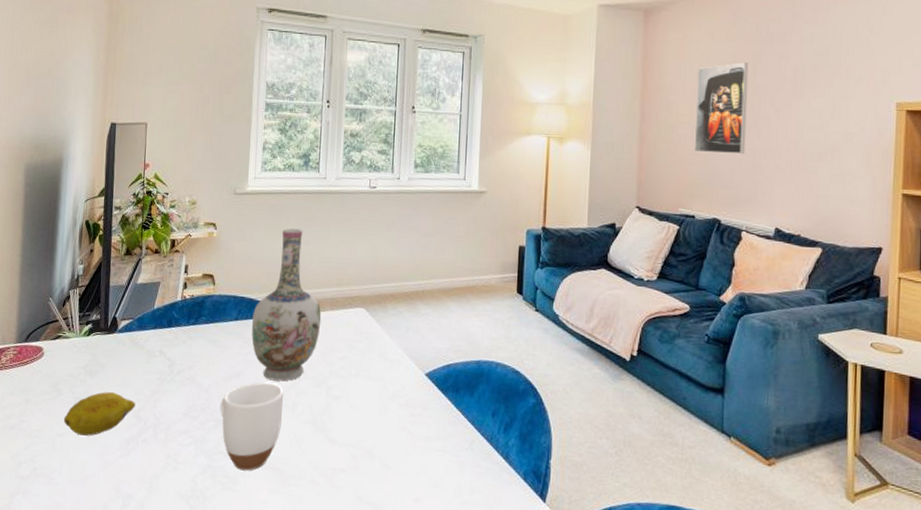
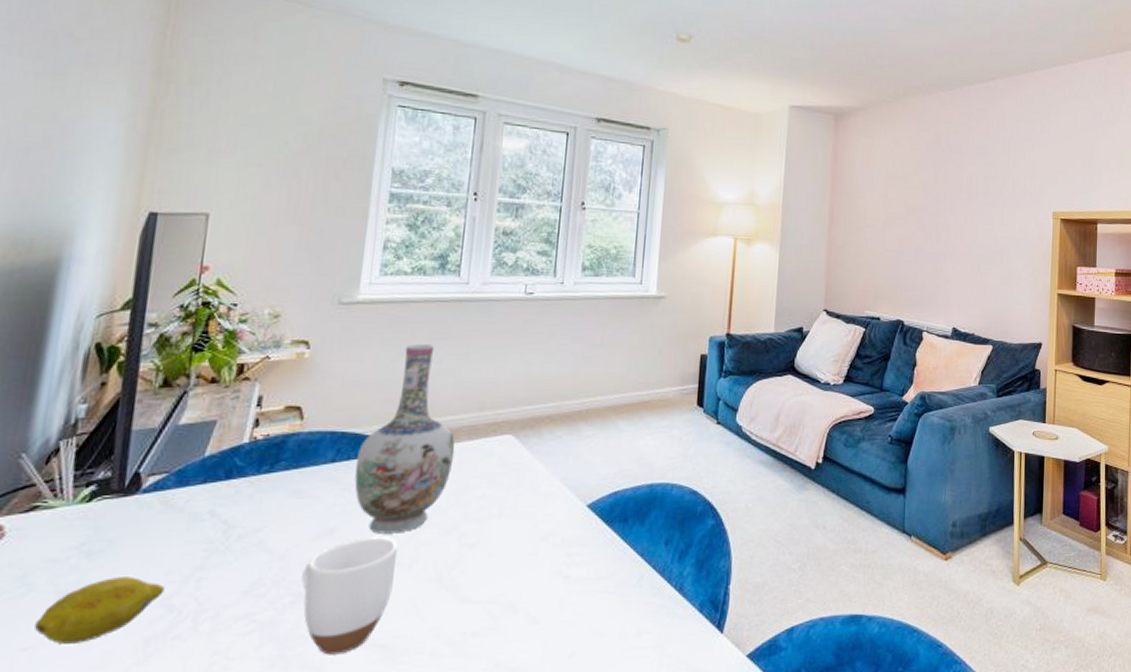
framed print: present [694,62,749,155] -> none [880,170,930,258]

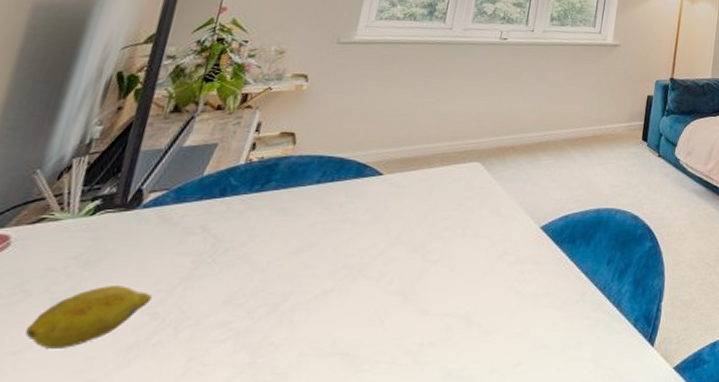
mug: present [301,537,397,655] -> none [277,253,368,363]
vase: present [354,344,455,534] -> none [335,80,429,250]

